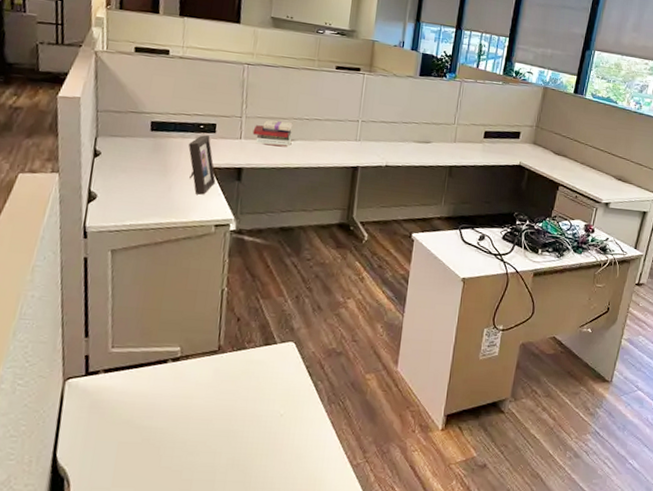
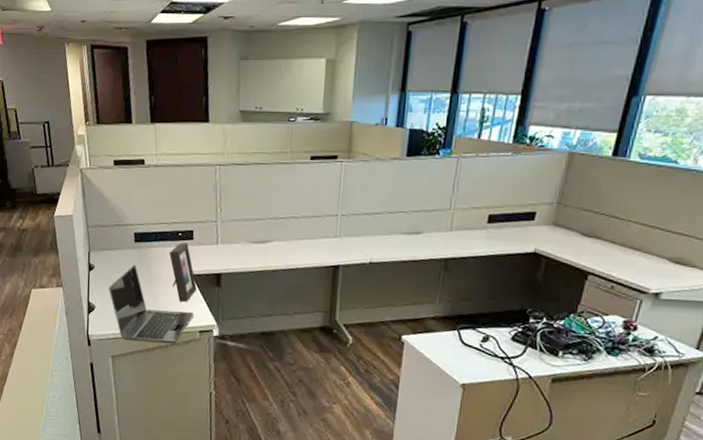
laptop: none [115,154,211,238] -> present [109,264,194,344]
books: present [252,120,293,148] -> none [228,222,268,250]

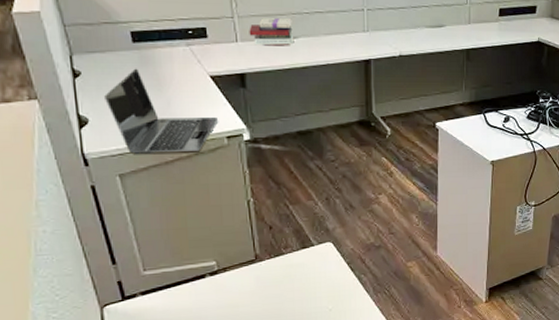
picture frame: present [169,242,197,302] -> none [178,40,219,107]
books: none [228,222,268,250] -> present [249,18,294,46]

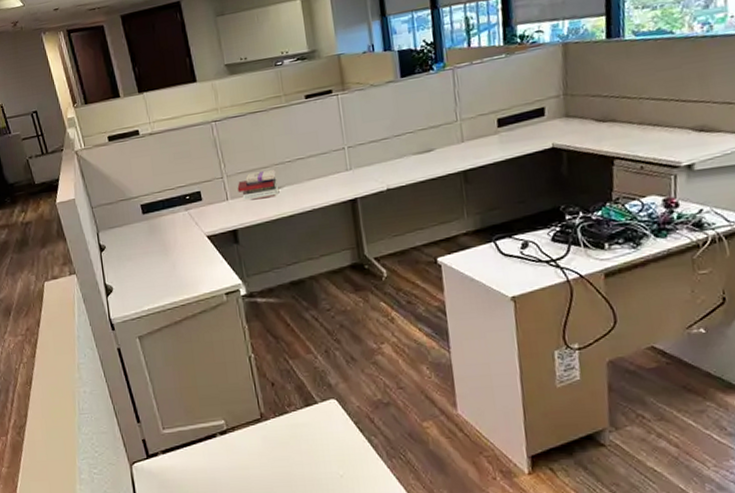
laptop: present [104,68,219,155] -> none [124,237,217,318]

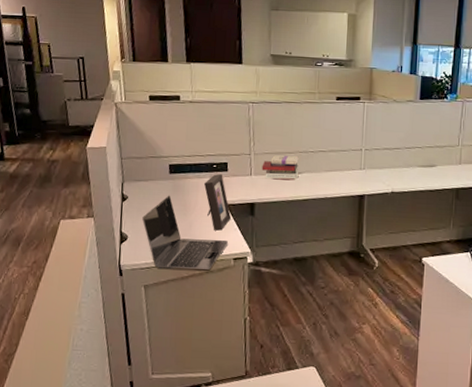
laptop: none [124,237,217,318] -> present [142,195,229,272]
picture frame: none [179,204,216,266] -> present [203,173,232,231]

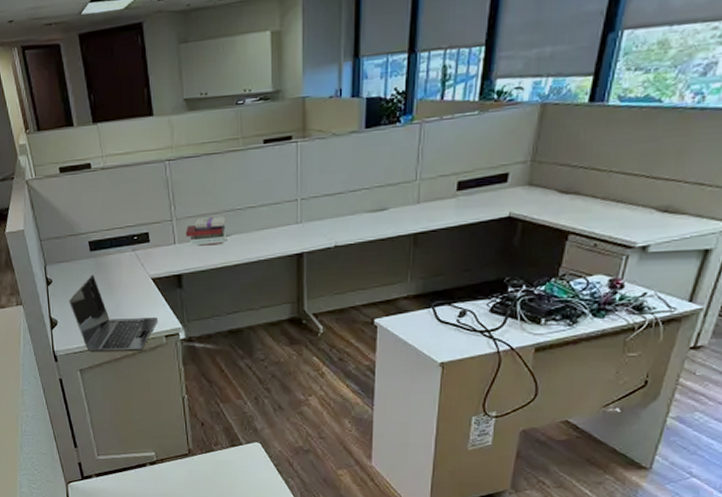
picture frame: present [203,173,232,231] -> none [126,245,159,308]

